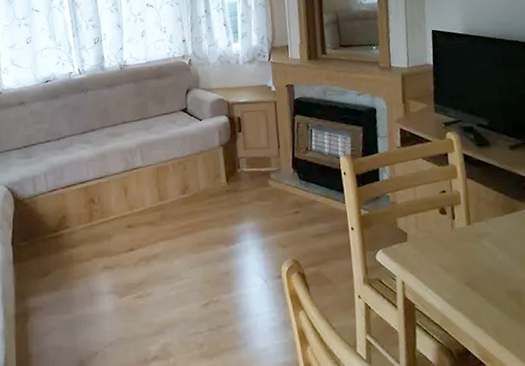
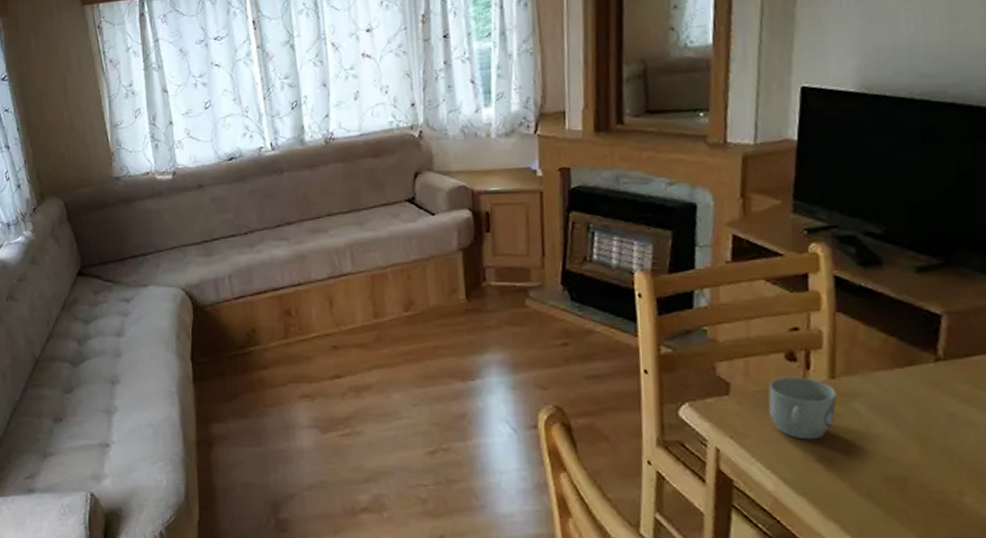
mug: none [431,224,473,270] -> present [768,376,837,440]

